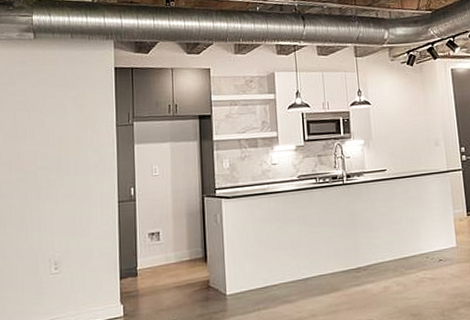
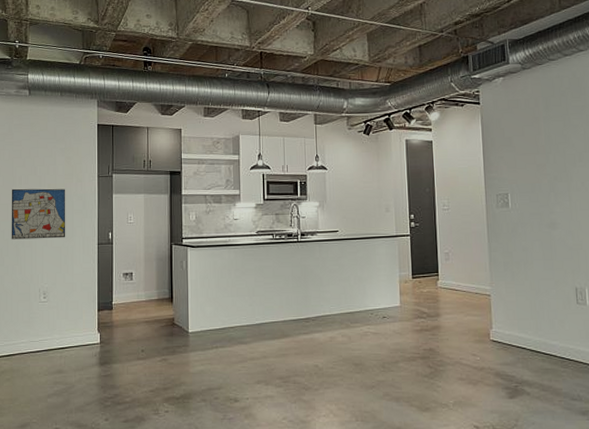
wall art: none [14,142,80,204] -> present [11,188,66,240]

